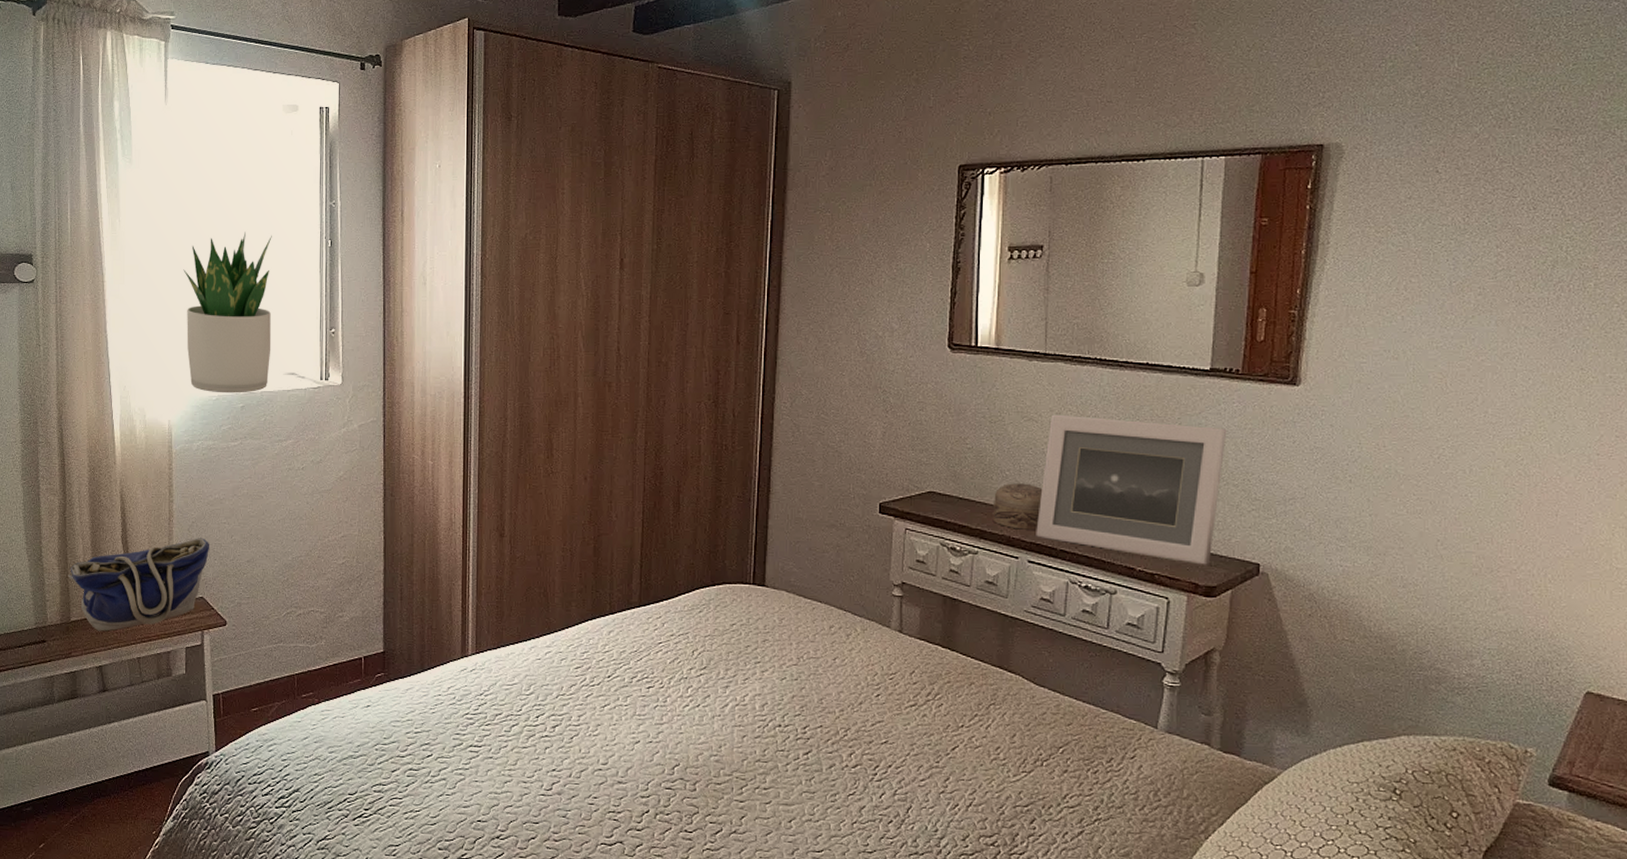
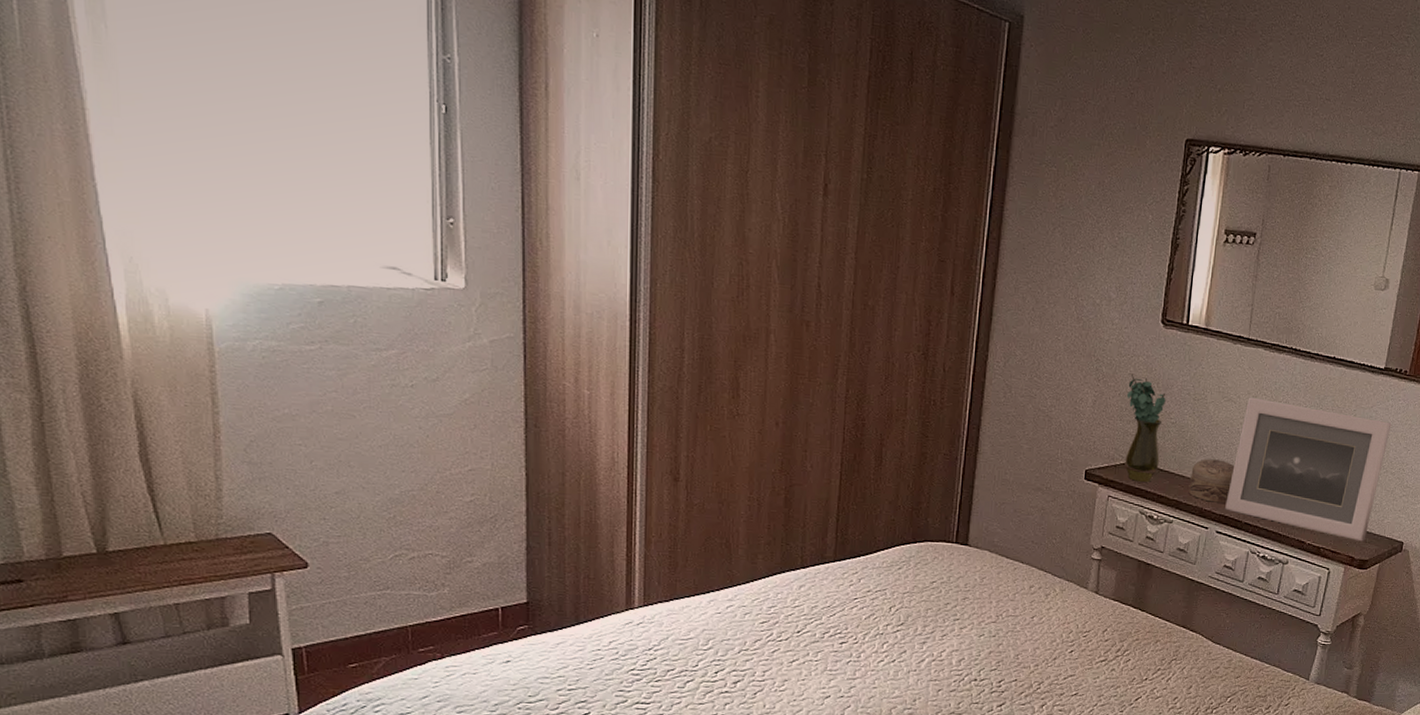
tote bag: present [68,538,209,632] -> none [53,460,278,571]
planter: present [183,232,272,393] -> none [218,73,360,285]
vase: none [918,401,959,512] -> present [1124,373,1166,482]

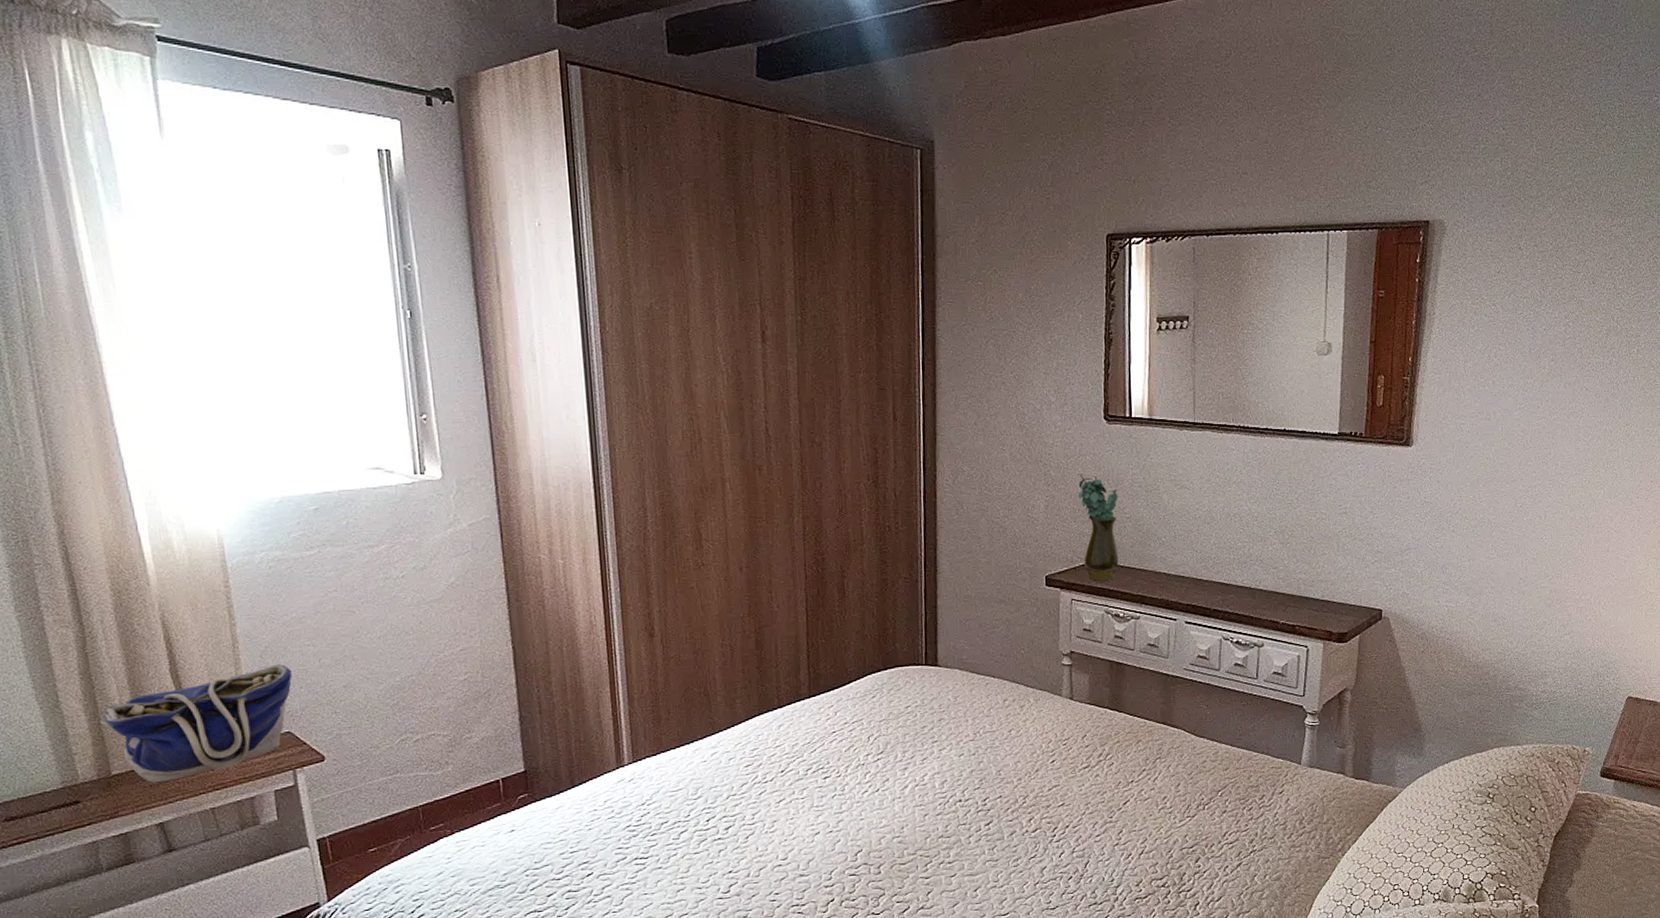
tote bag: none [53,460,278,571] -> present [100,664,292,783]
decorative box: present [1188,459,1235,503] -> none [1152,548,1197,593]
picture frame: present [1225,397,1392,542] -> none [1191,481,1354,614]

